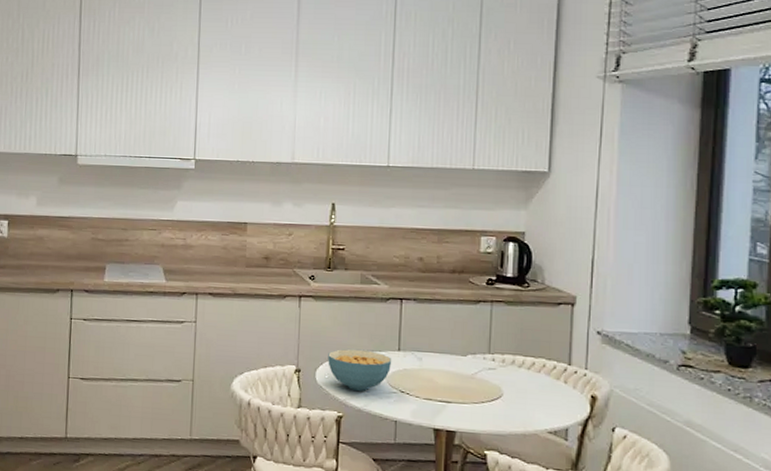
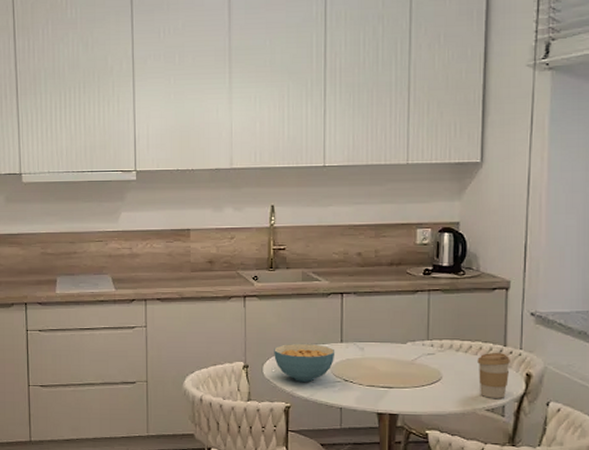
coffee cup: none [540,371,575,421] -> present [477,353,510,398]

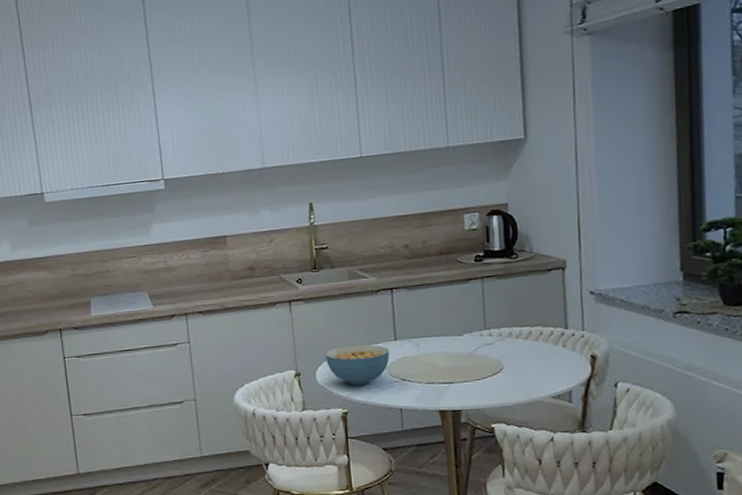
coffee cup: present [477,353,510,398] -> none [539,336,573,385]

